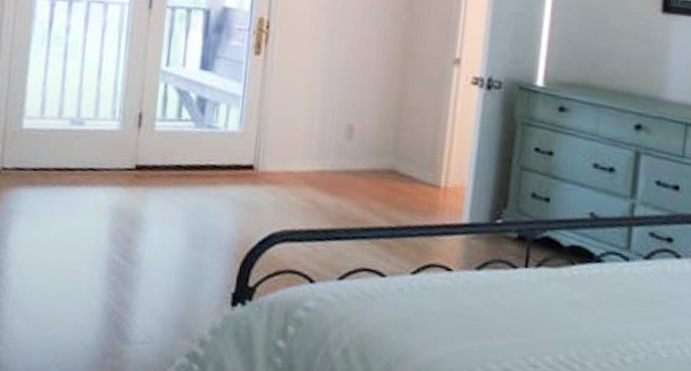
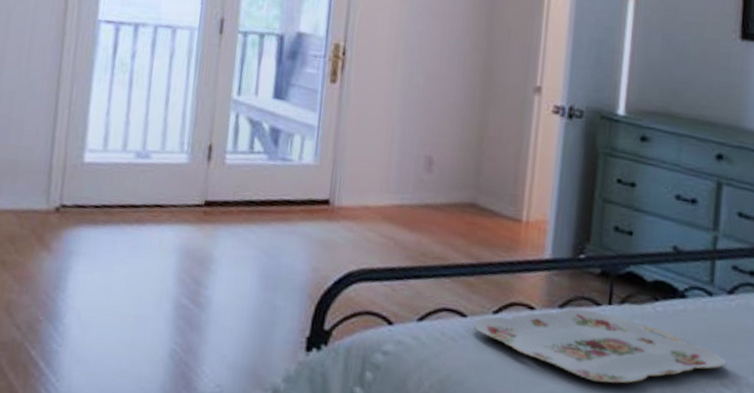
serving tray: none [392,270,642,343] -> present [474,308,727,384]

